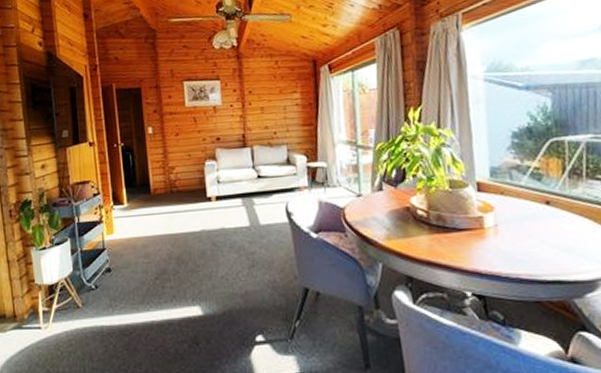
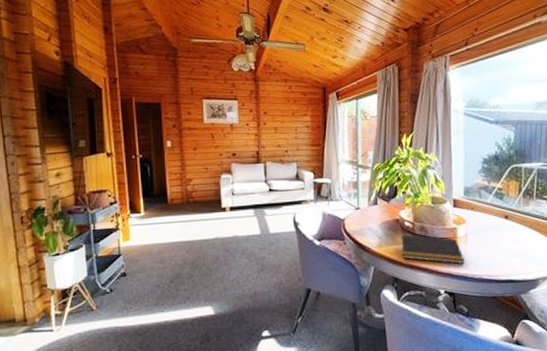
notepad: none [413,225,496,261] -> present [401,235,465,264]

